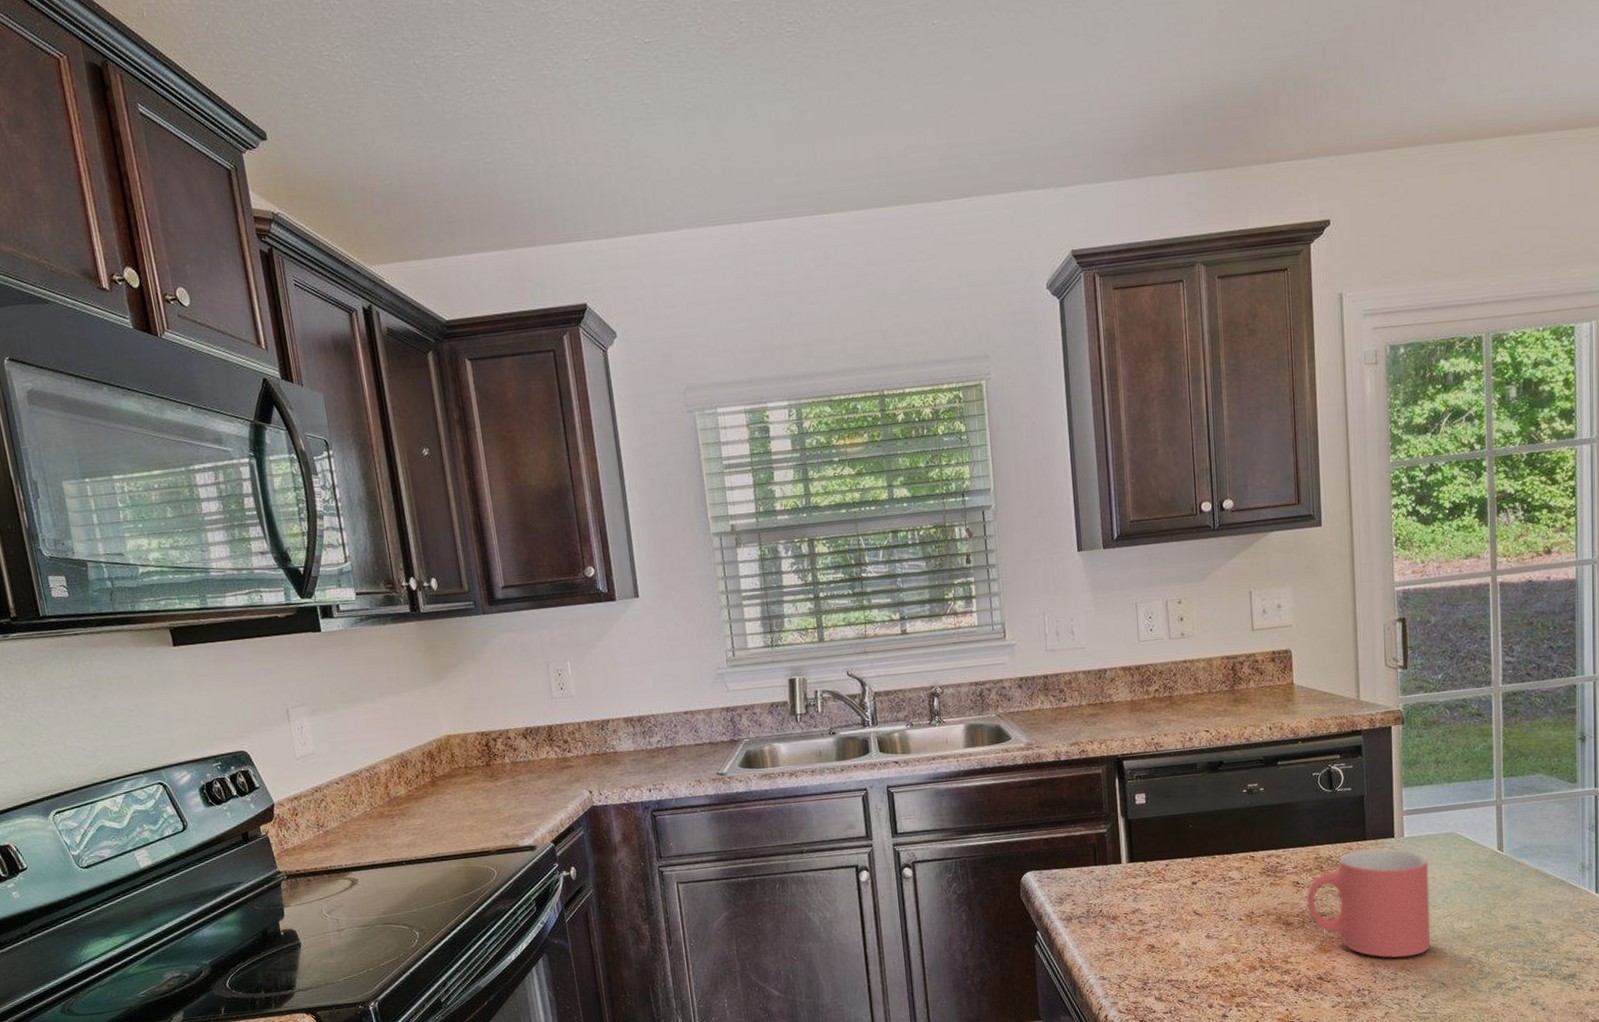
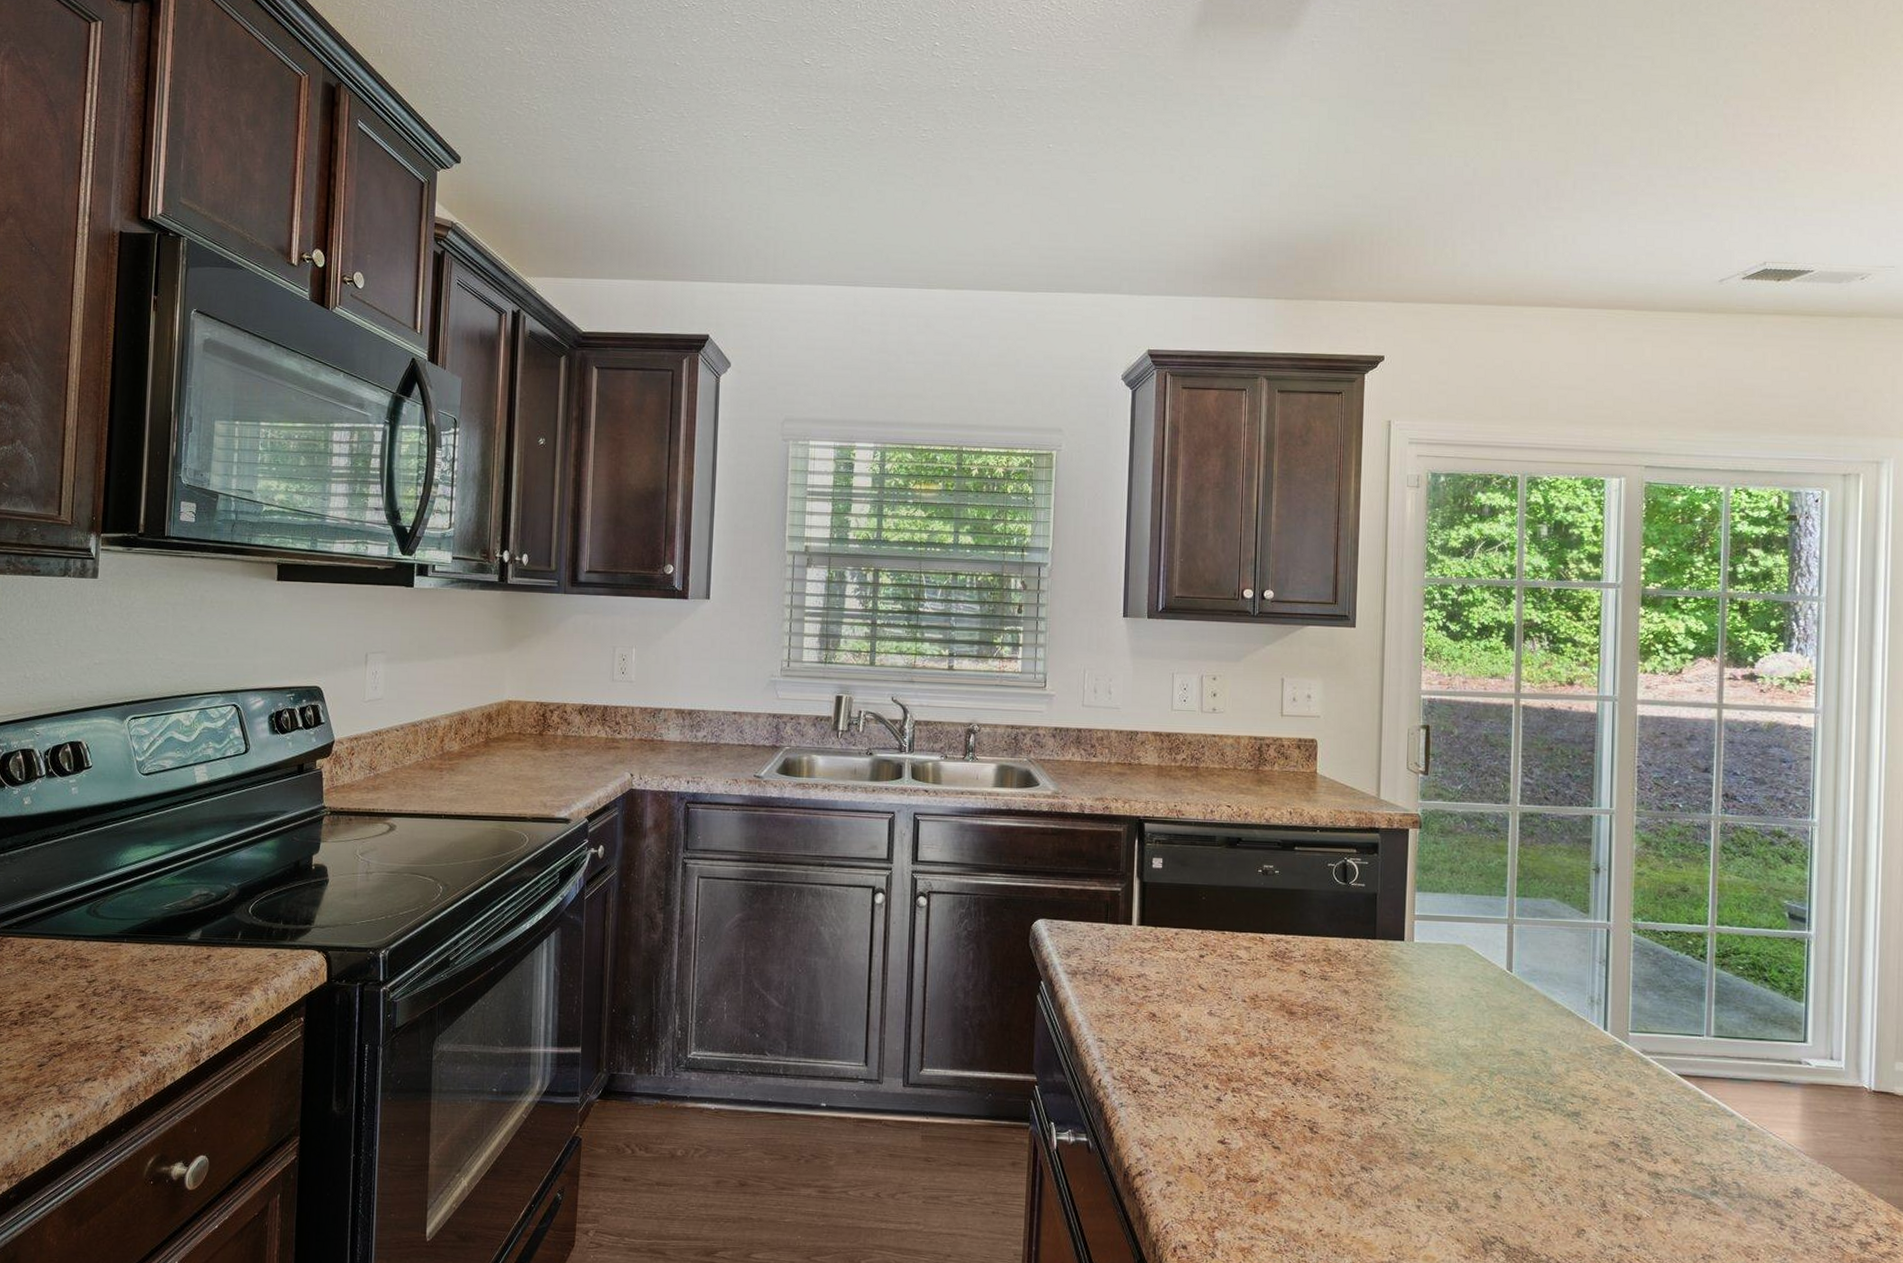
mug: present [1307,848,1431,958] -> none [1313,947,1437,1067]

